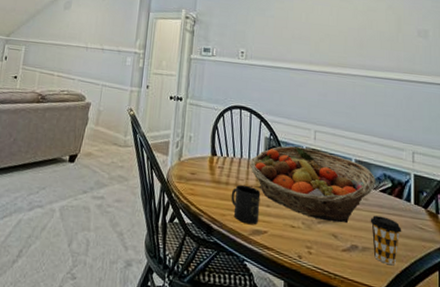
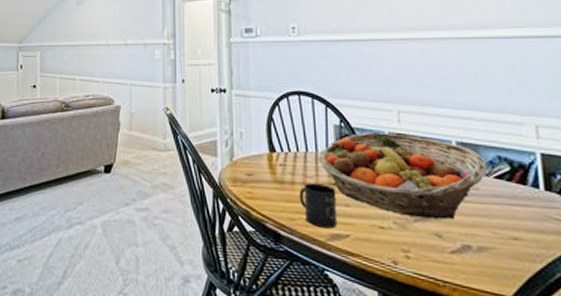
coffee cup: present [370,215,402,266] -> none [484,208,531,267]

